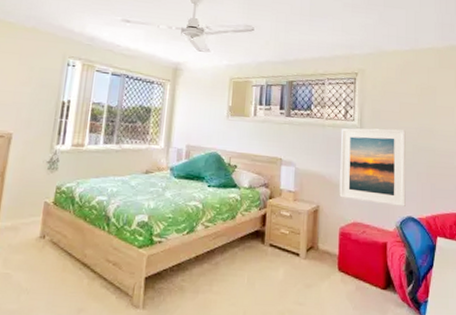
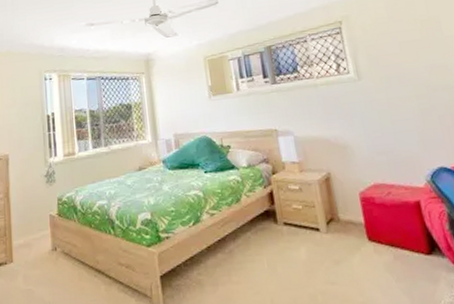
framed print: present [339,128,406,208] -> none [336,71,433,160]

